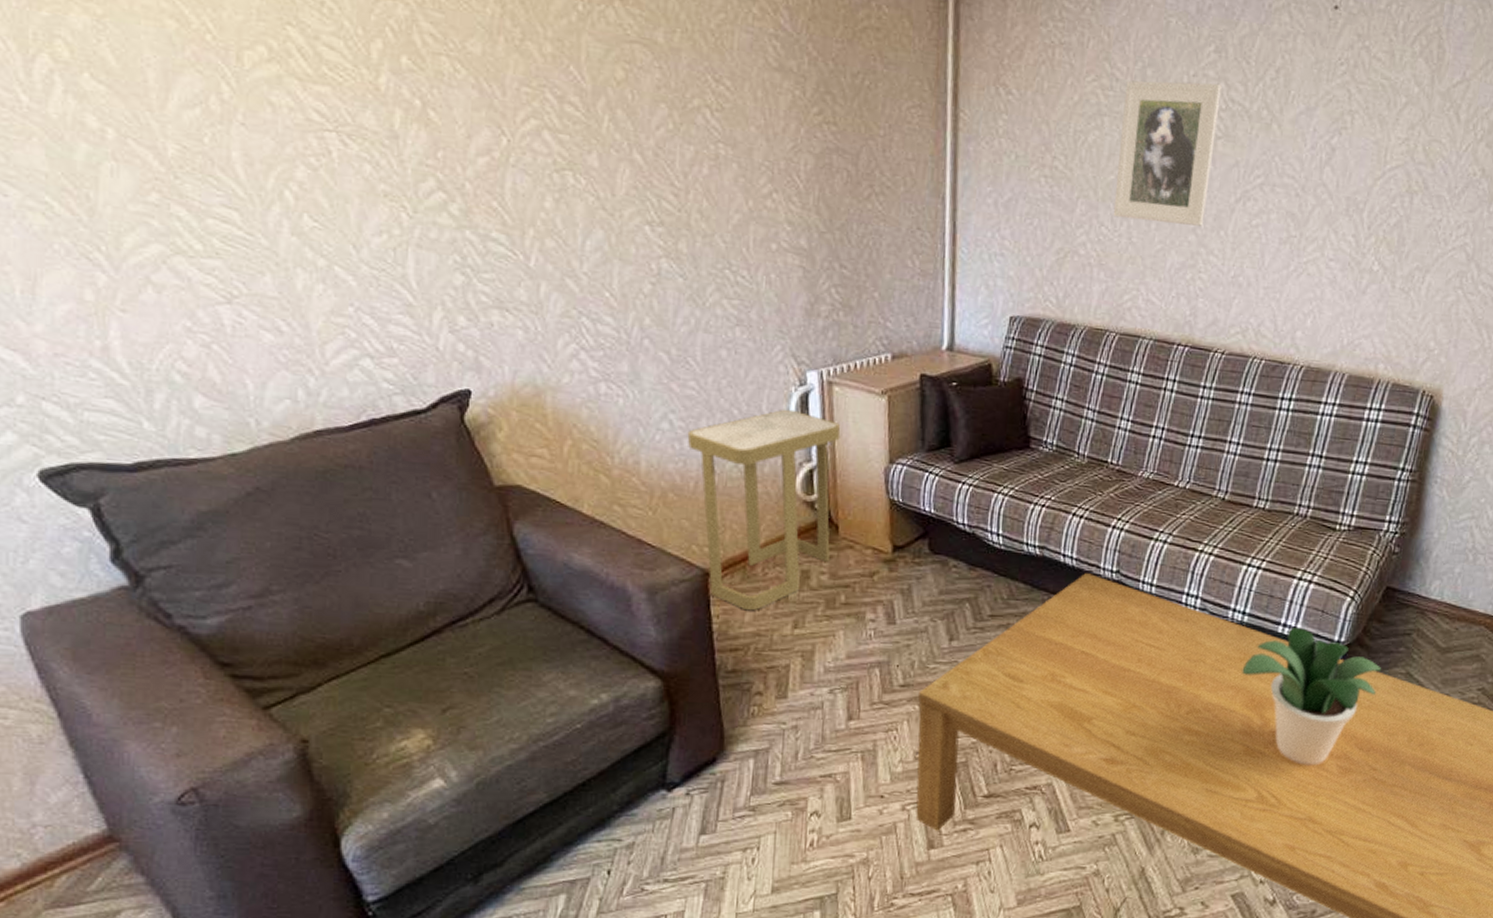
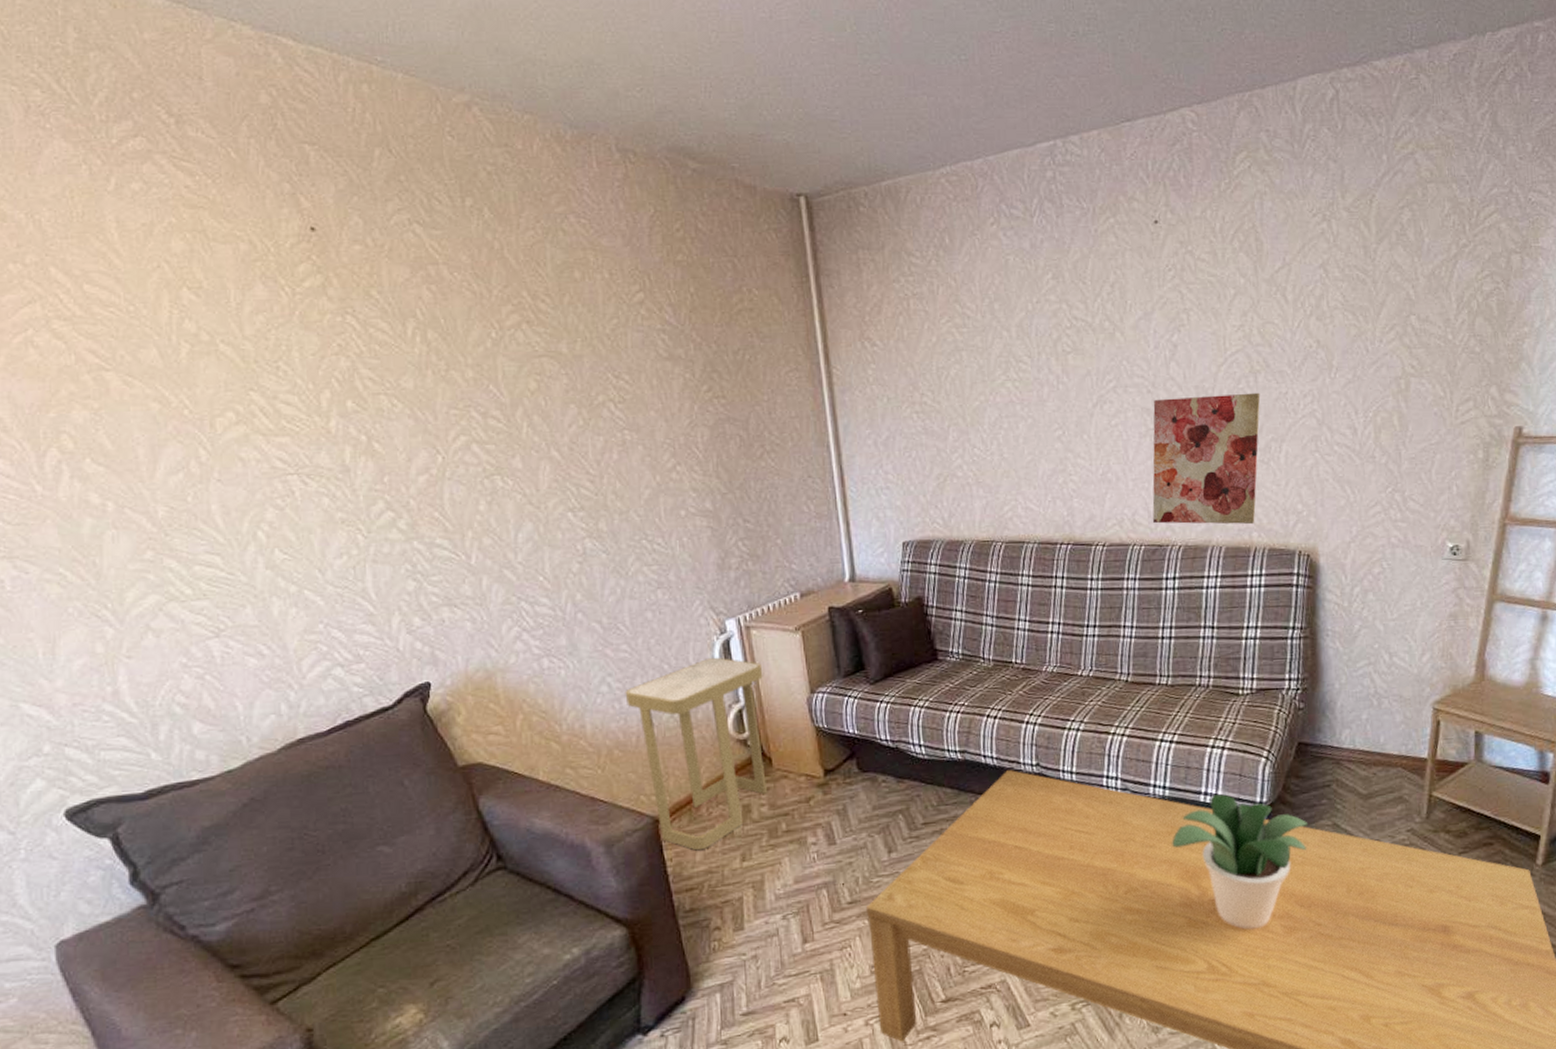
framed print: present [1113,80,1222,226] -> none [977,305,1067,438]
wall art: none [1279,204,1413,355] -> present [1152,392,1261,525]

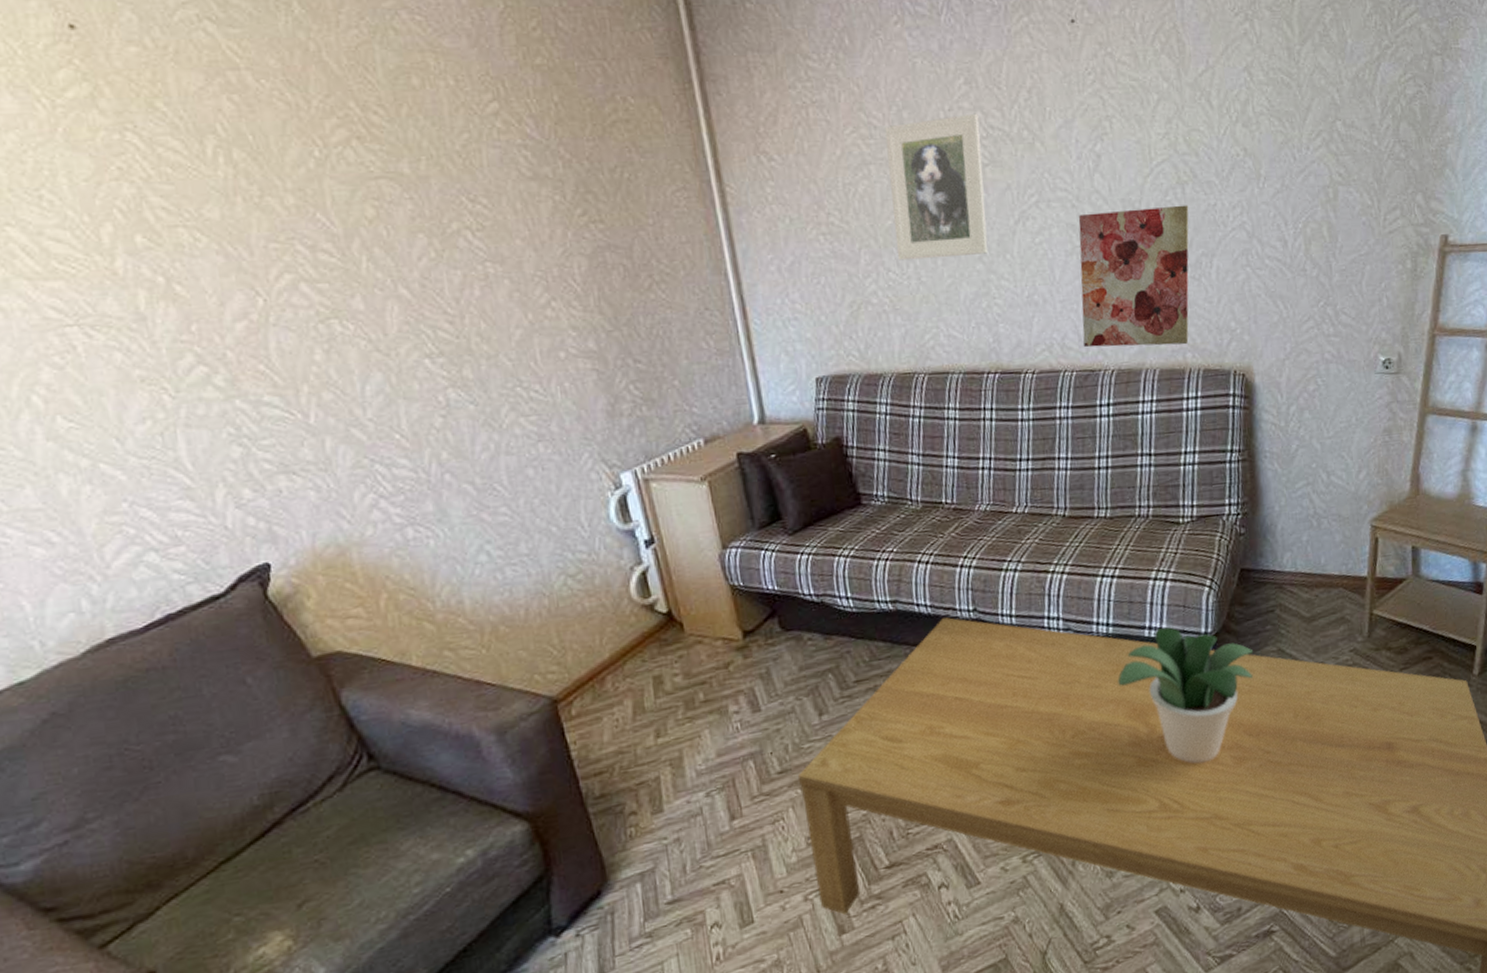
side table: present [625,657,767,851] -> none [507,515,680,731]
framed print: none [977,305,1067,438] -> present [884,113,989,261]

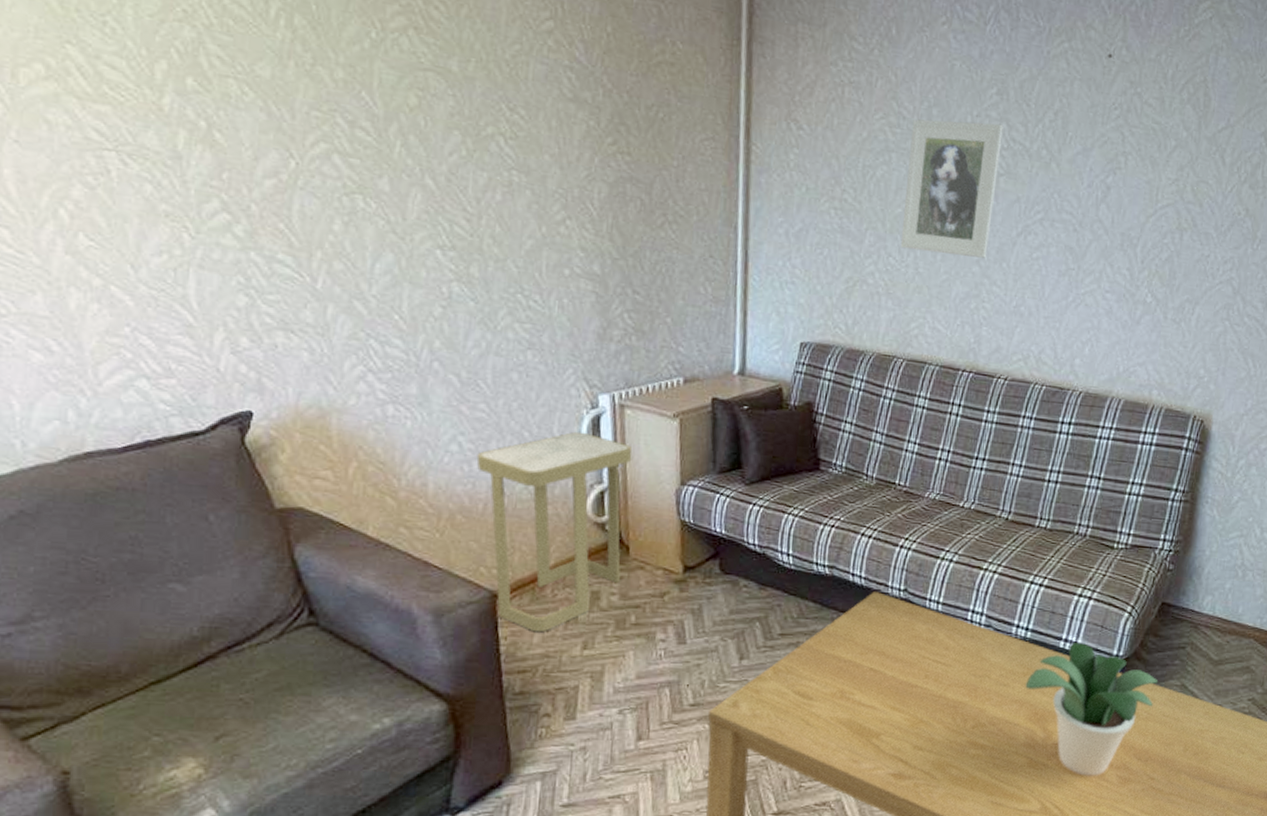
side table: none [507,515,680,731] -> present [476,431,633,632]
wall art: present [1078,205,1189,348] -> none [1058,239,1183,382]

